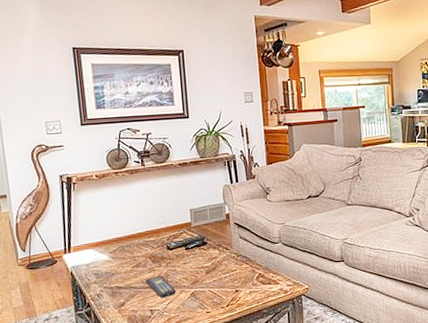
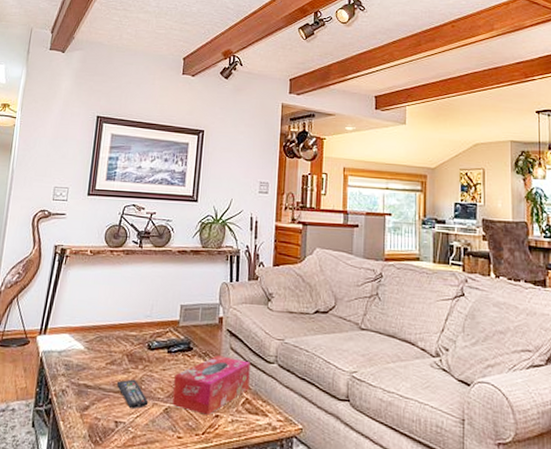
tissue box: none [195,244,260,292] -> present [172,355,250,415]

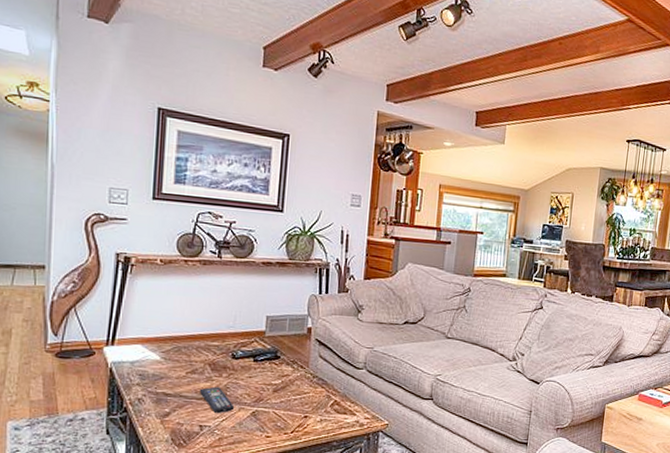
tissue box: present [172,355,250,415] -> none [260,363,339,416]

